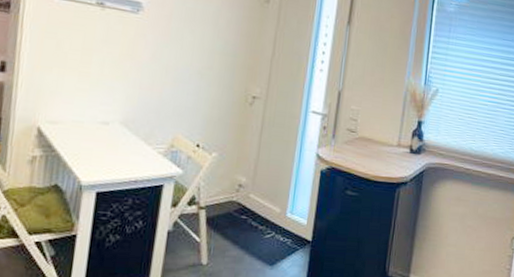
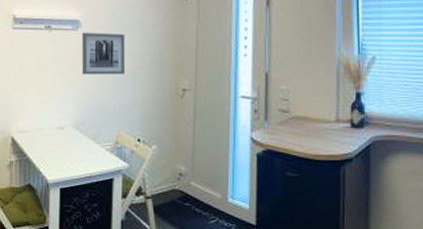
wall art: none [138,17,195,72] -> present [82,32,125,75]

